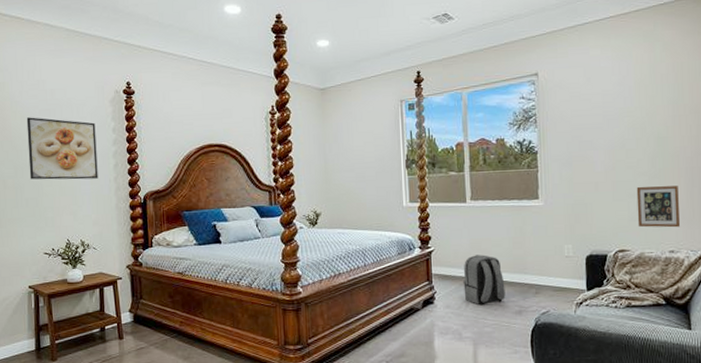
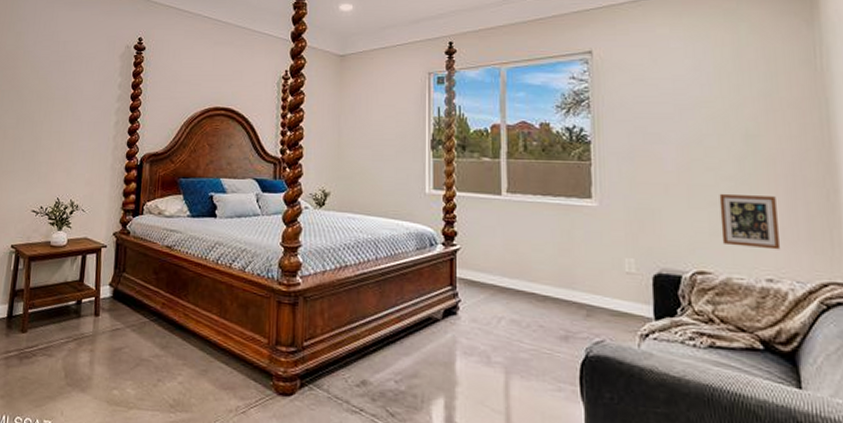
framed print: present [26,117,98,180] -> none [30,68,102,136]
backpack: present [463,255,506,306] -> none [495,259,548,324]

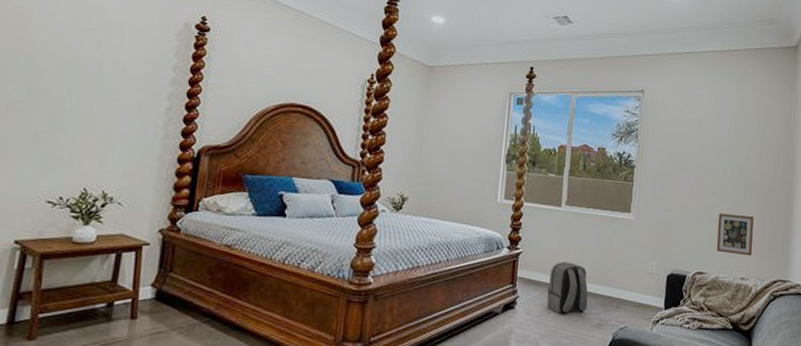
backpack: none [495,259,548,324] -> present [546,261,588,315]

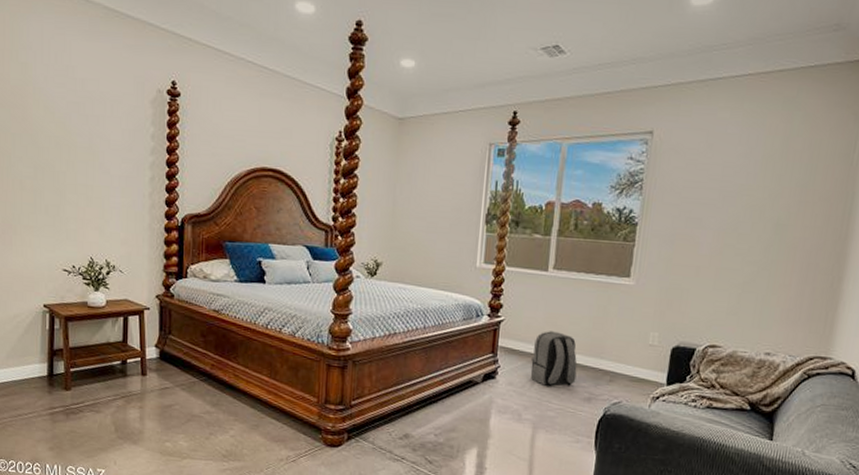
picture frame: present [716,212,754,256] -> none [735,277,789,328]

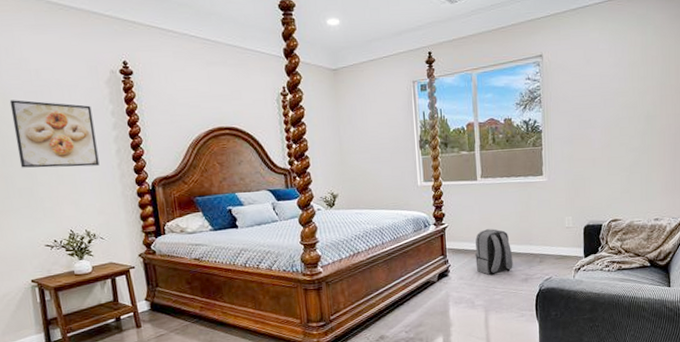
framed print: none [51,109,132,192] -> present [9,100,100,168]

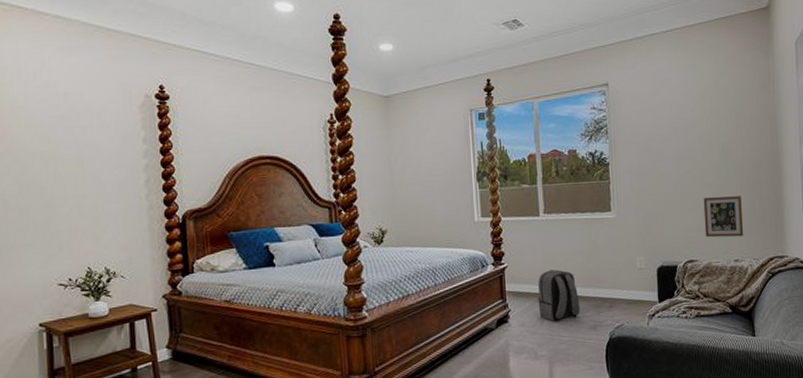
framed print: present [9,100,100,168] -> none [33,125,126,199]
picture frame: none [628,160,665,199] -> present [703,196,744,238]

